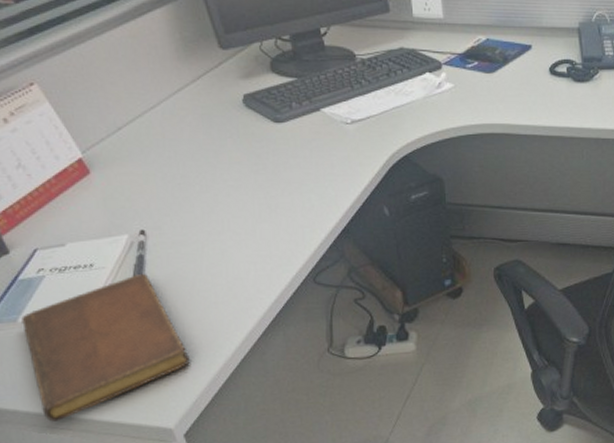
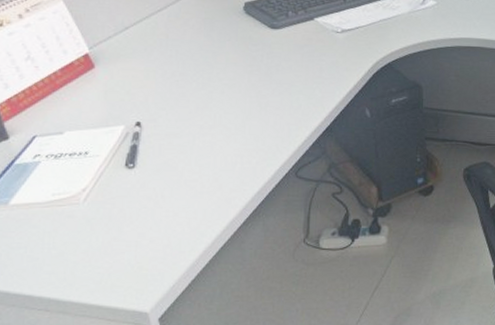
notebook: present [21,273,190,422] -> none [13,162,171,303]

